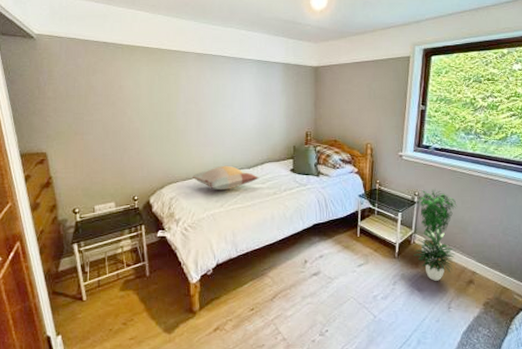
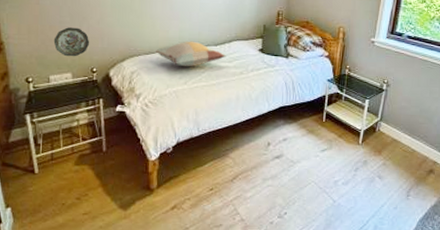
decorative plate: none [97,159,131,187] -> present [53,27,90,57]
potted plant: present [414,190,457,281] -> none [377,78,425,169]

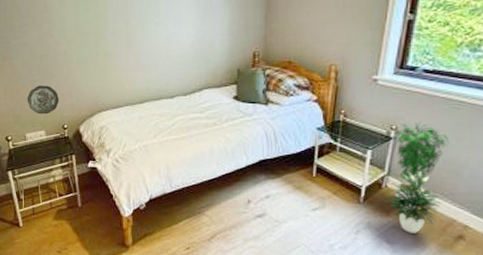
decorative pillow: present [156,41,227,67] -> none [123,92,197,120]
potted plant: none [377,78,425,169] -> present [384,123,450,233]

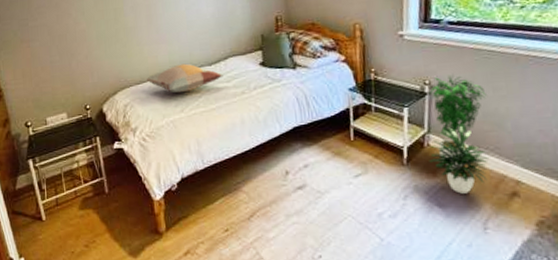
decorative plate: present [27,85,60,115] -> none [46,65,81,97]
decorative pillow: none [123,92,197,120] -> present [147,63,223,93]

